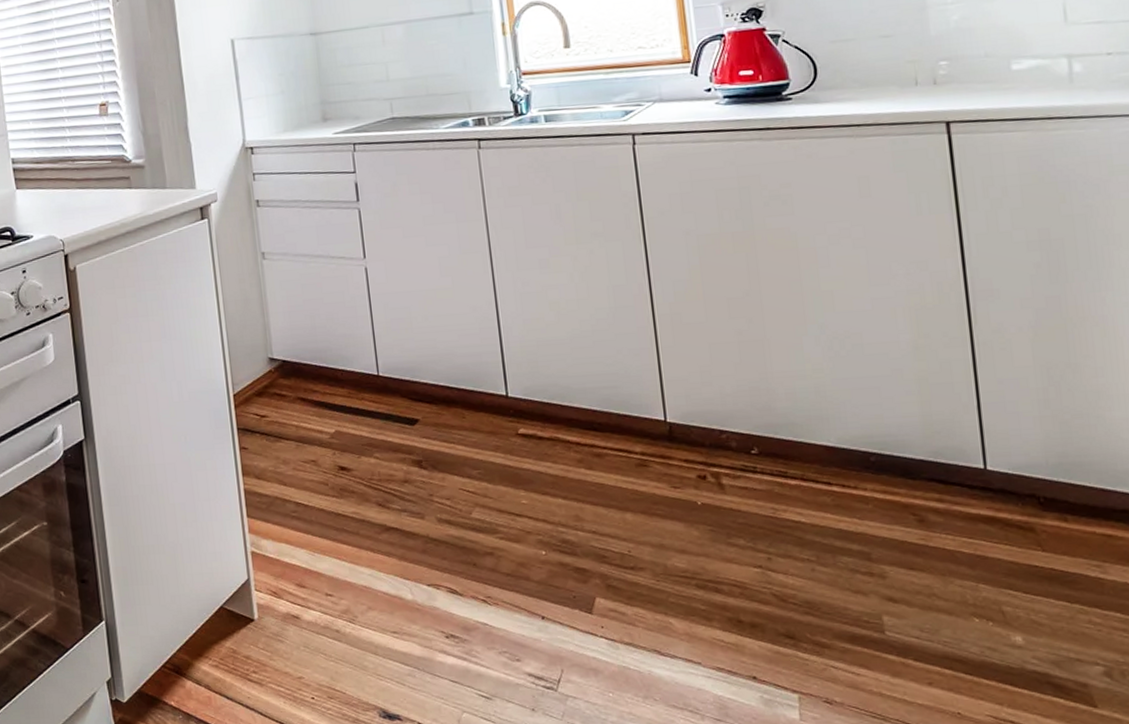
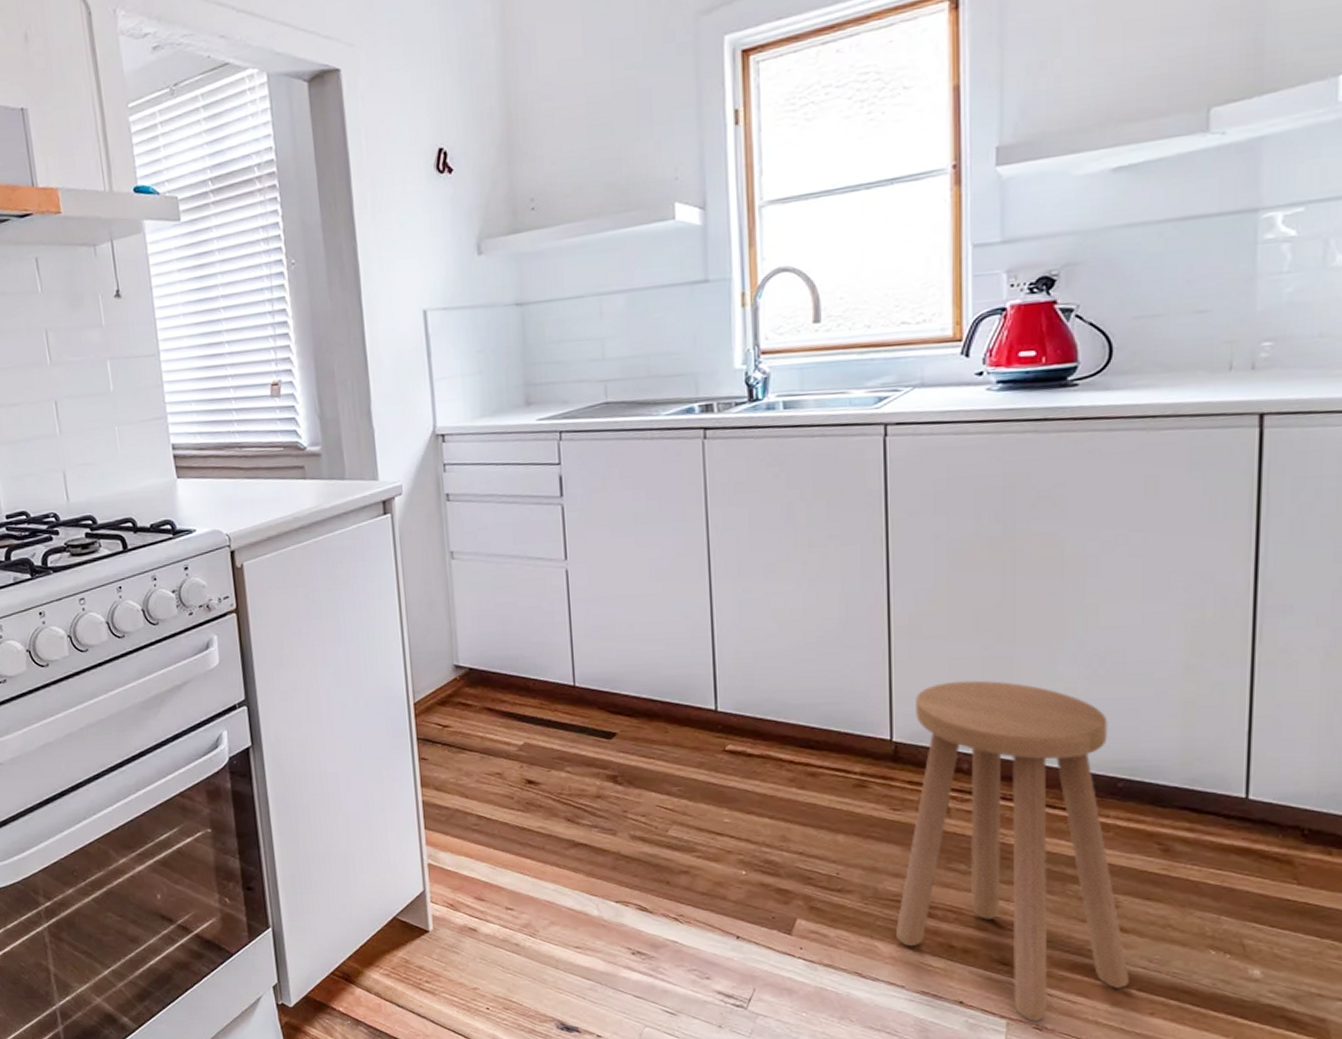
stool: none [683,363,905,695] -> present [896,680,1129,1022]

